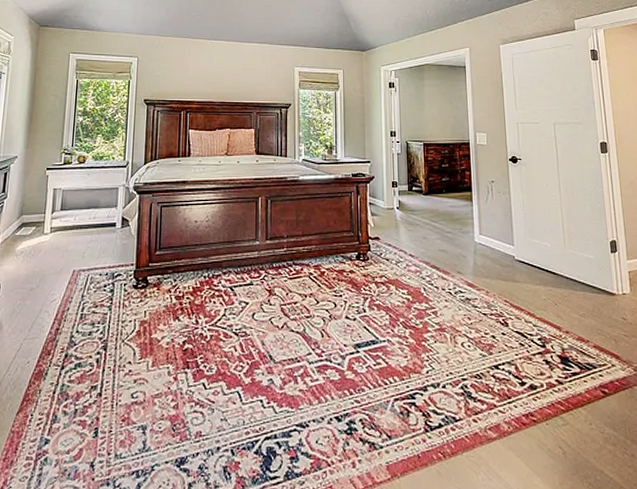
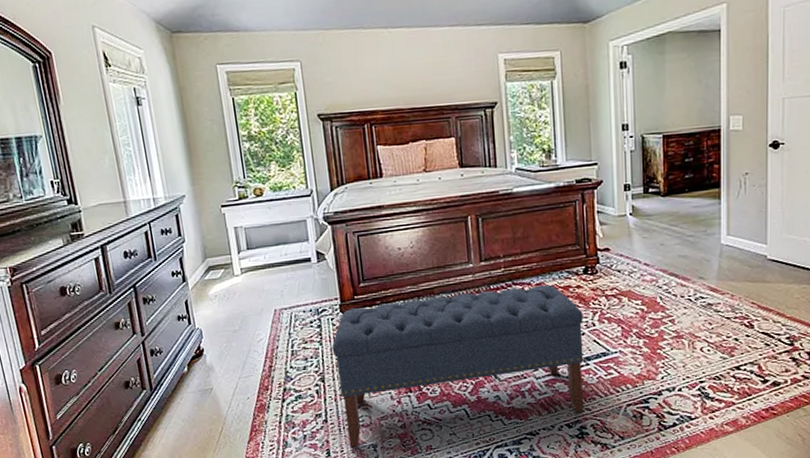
bench: none [119,267,355,428] -> present [331,284,584,447]

